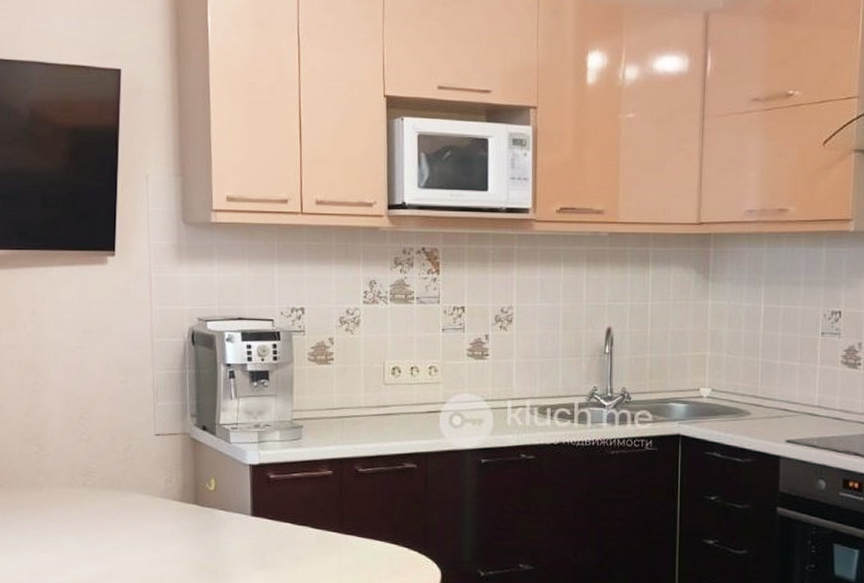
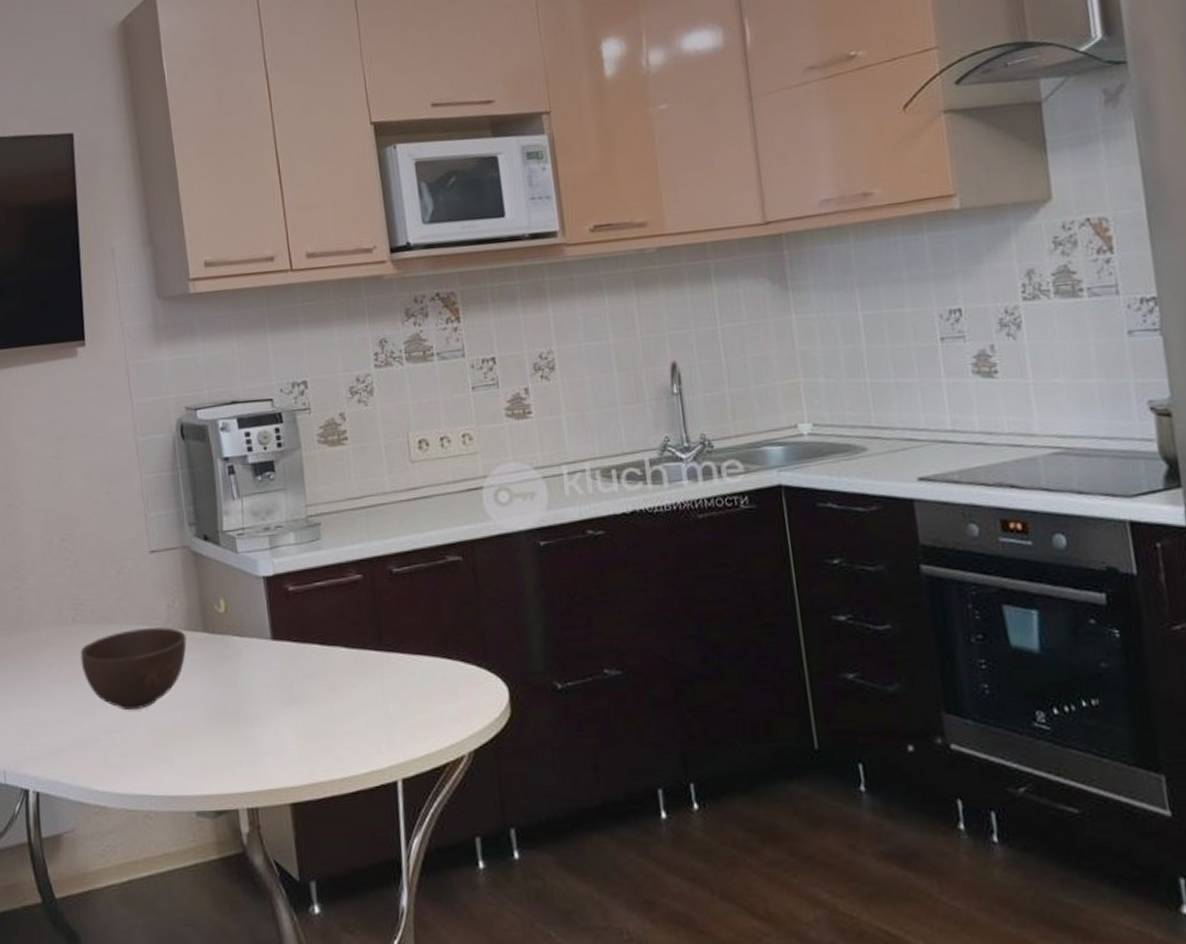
bowl: none [87,496,179,562] -> present [80,627,187,711]

